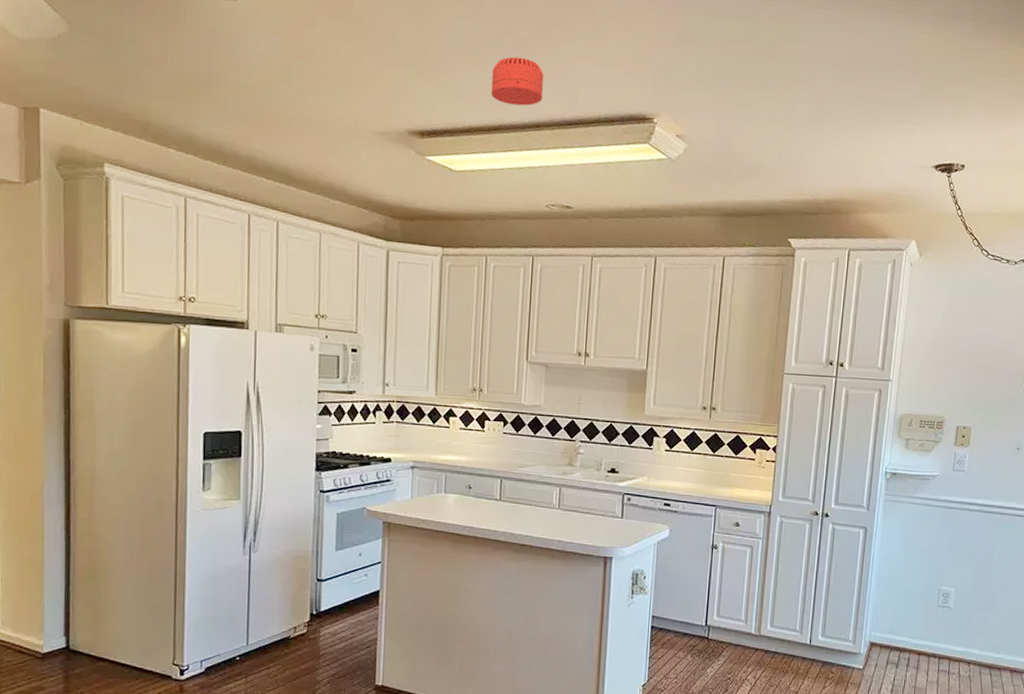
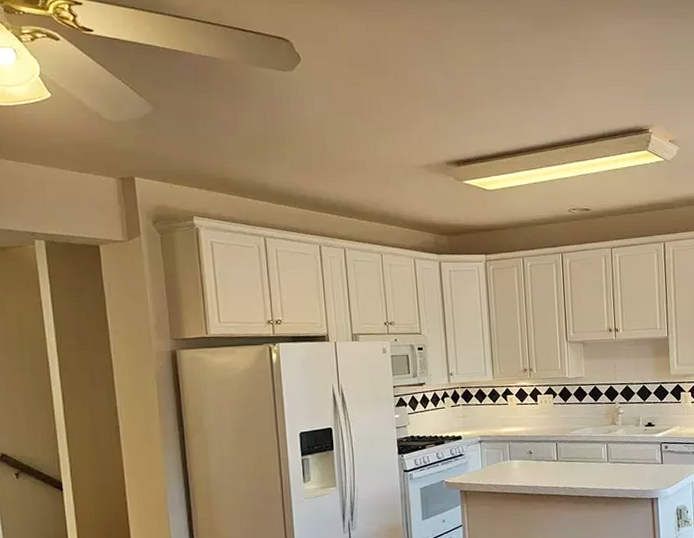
smoke detector: present [490,56,544,106] -> none [510,91,555,131]

